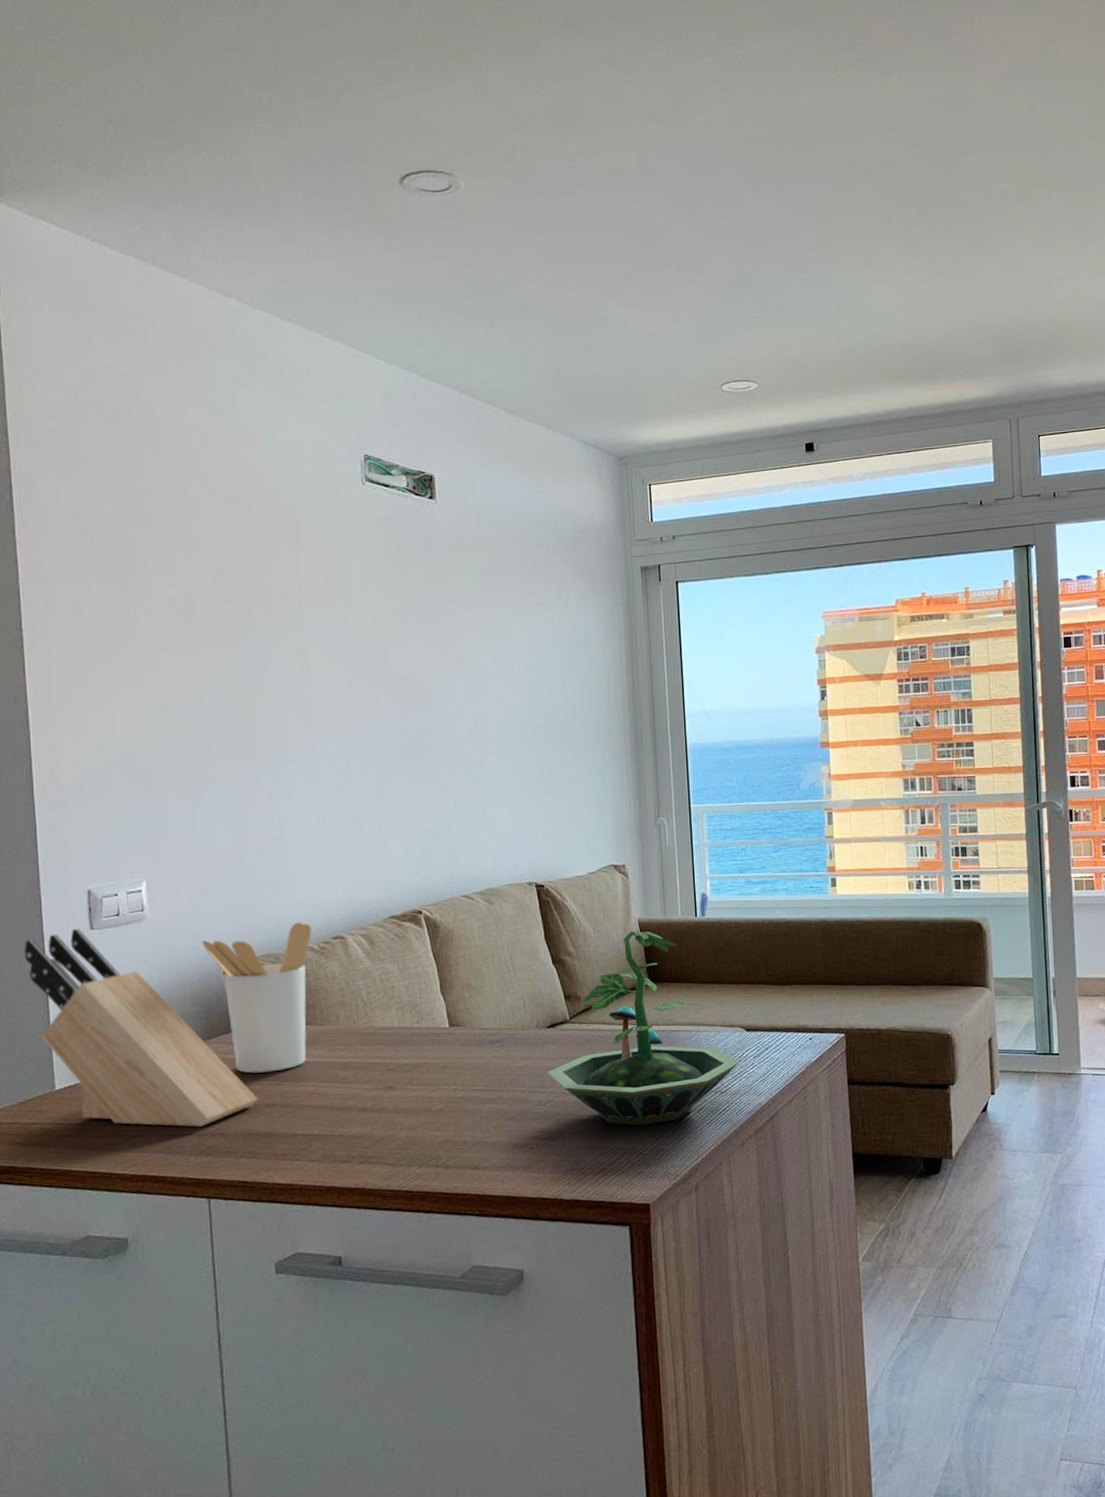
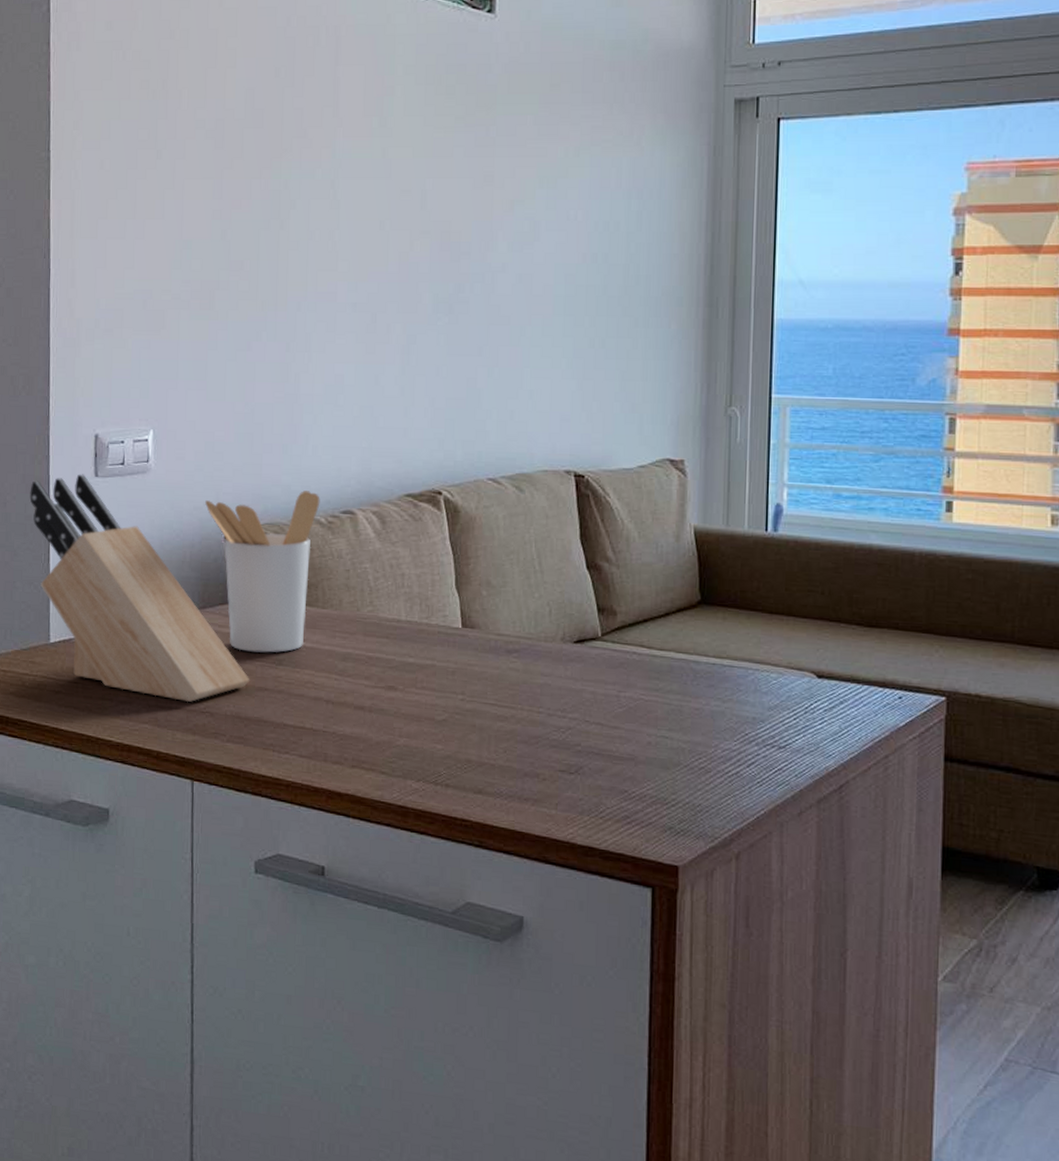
terrarium: present [547,931,740,1126] -> none [569,540,806,773]

